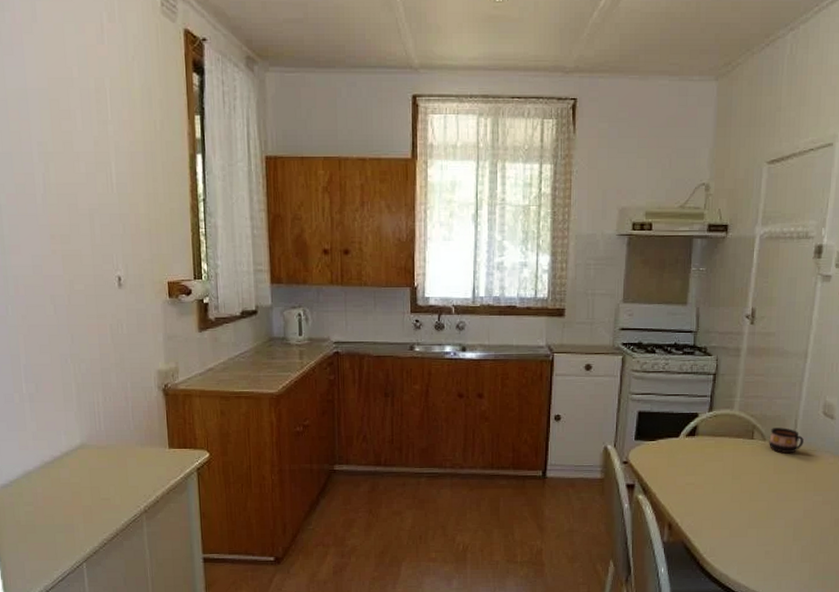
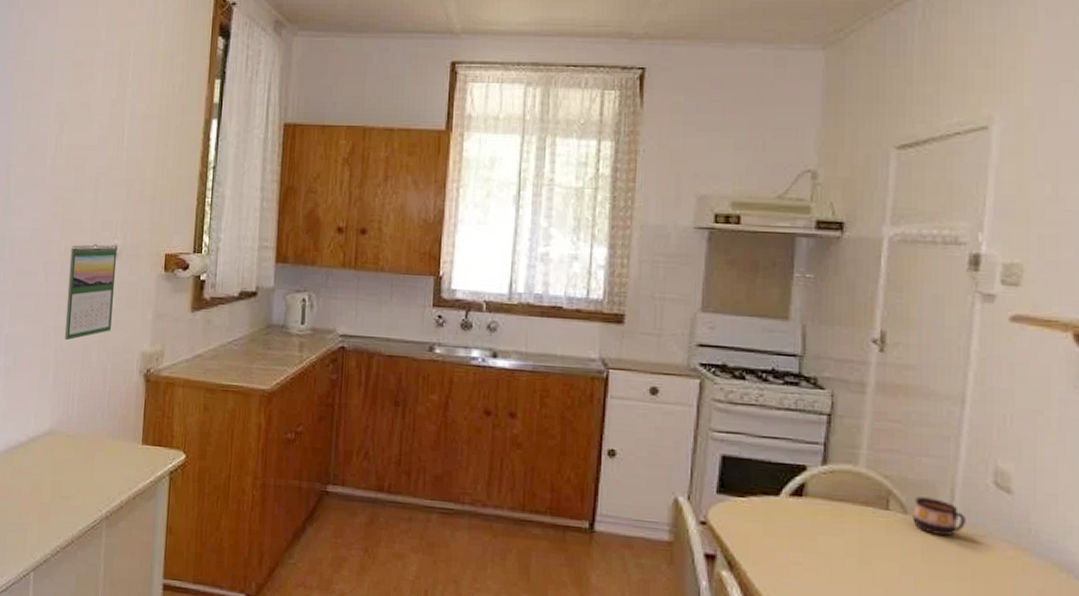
calendar: none [75,276,127,366] -> present [64,243,118,341]

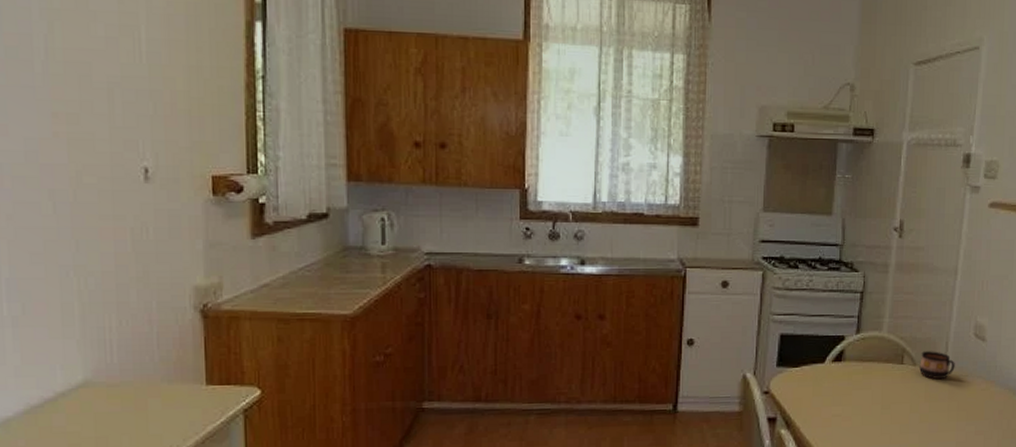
calendar: present [64,243,118,341] -> none [84,166,152,280]

